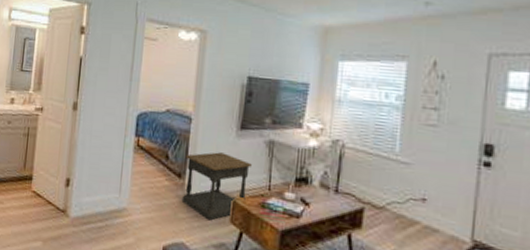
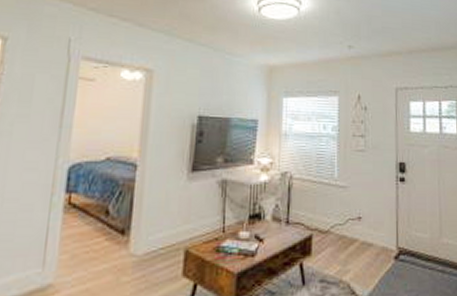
side table: present [181,152,252,221] -> none [125,199,205,278]

